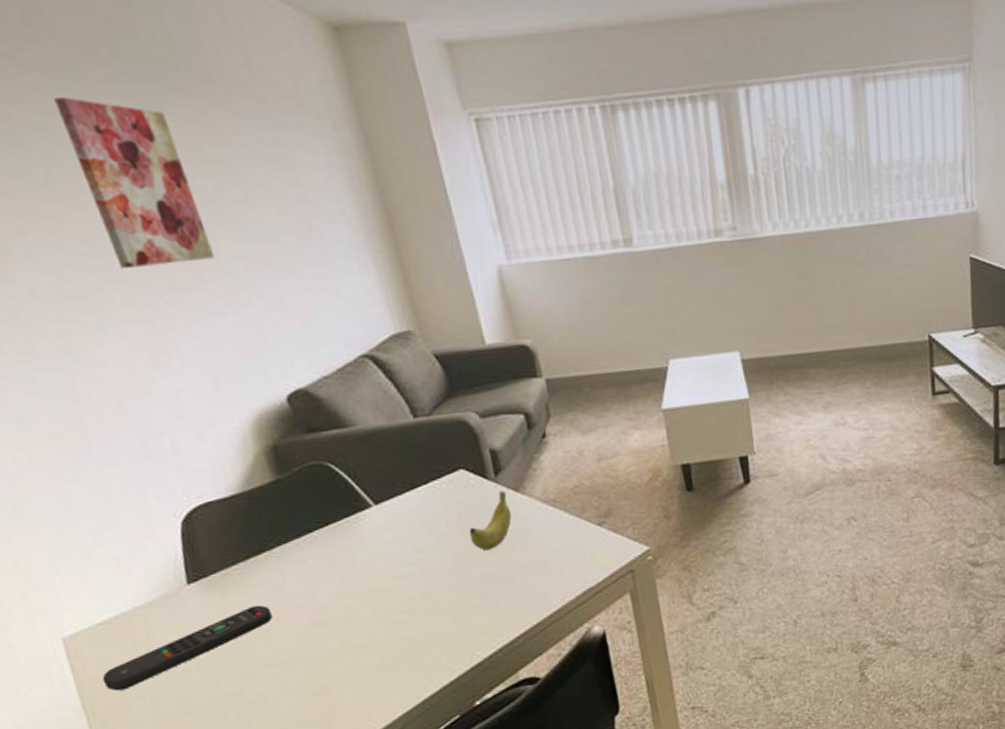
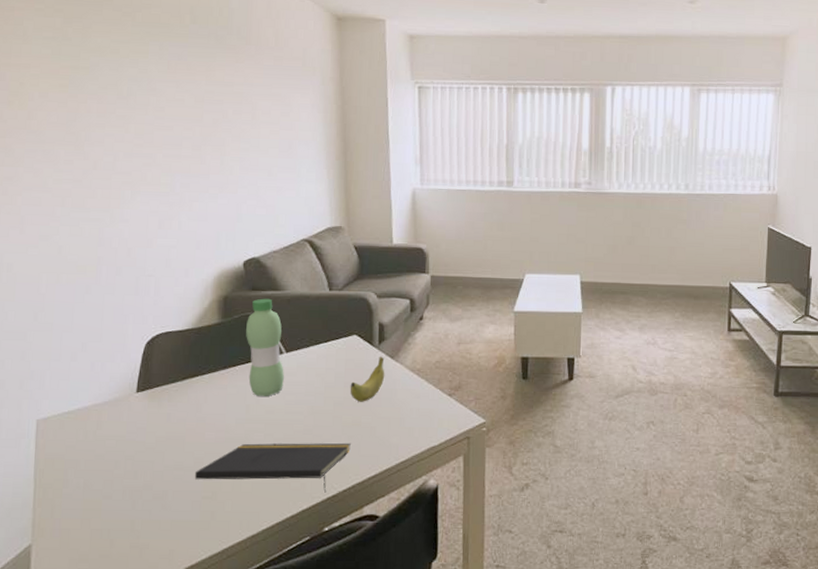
wall art: present [54,97,215,268] -> none [148,43,222,159]
remote control: present [102,605,273,691] -> none [54,417,190,469]
notepad: none [293,600,486,675] -> present [194,442,351,493]
water bottle: none [311,439,382,564] -> present [246,298,284,396]

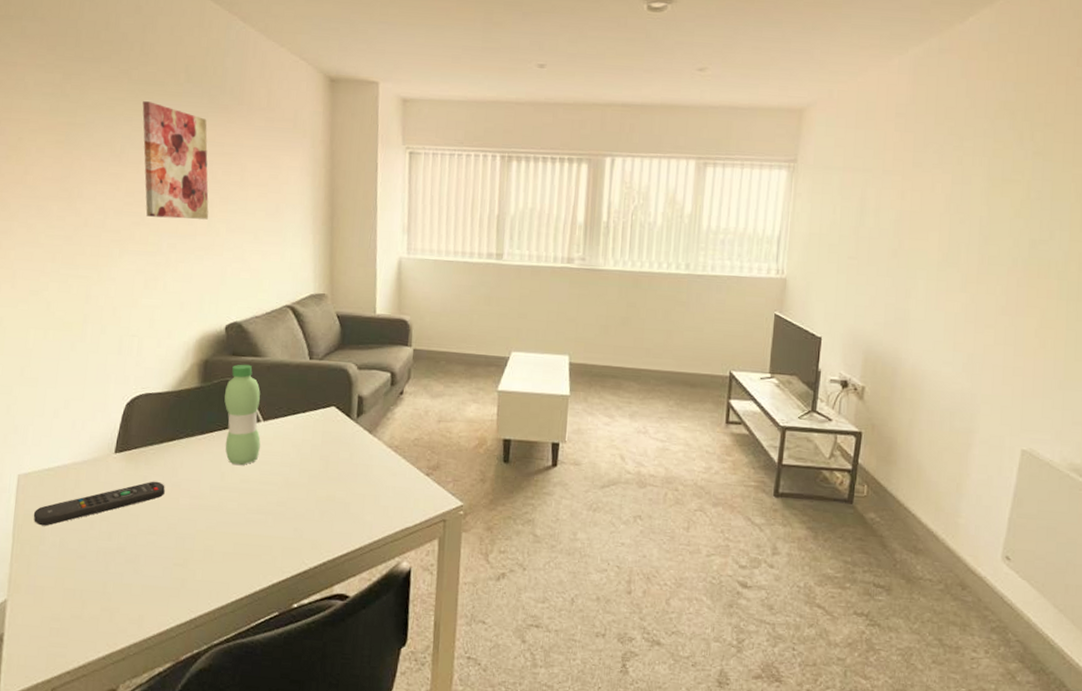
remote control: none [54,417,190,469] -> present [33,481,165,526]
wall art: none [148,43,222,159] -> present [142,101,209,220]
notepad: present [194,442,351,493] -> none [167,512,324,568]
banana: present [350,356,385,402] -> none [325,430,362,477]

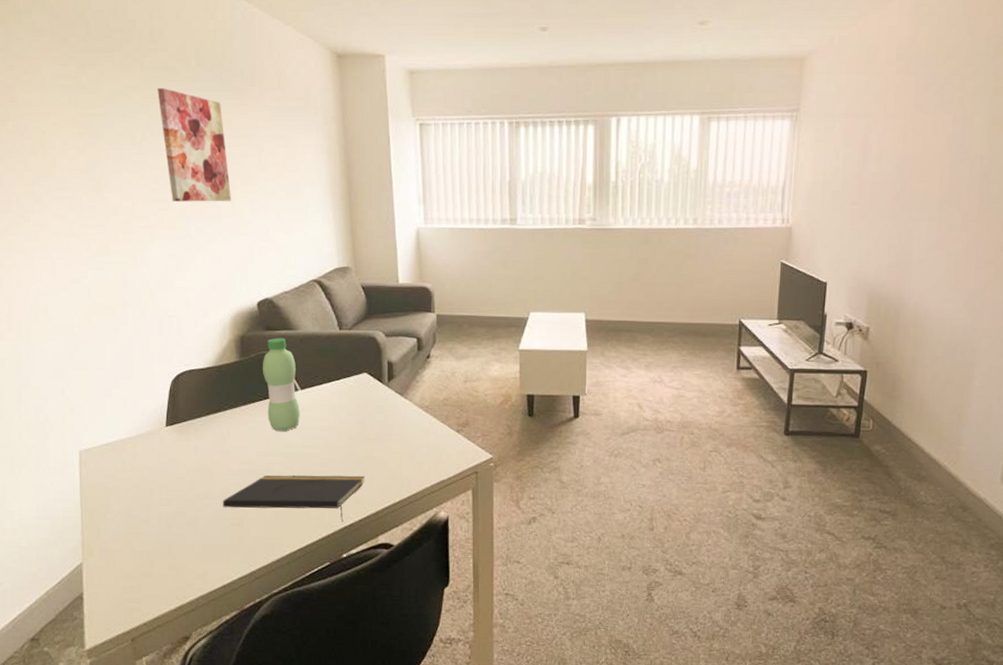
remote control: present [33,481,165,526] -> none [97,450,215,496]
notepad: none [167,512,324,568] -> present [222,475,365,522]

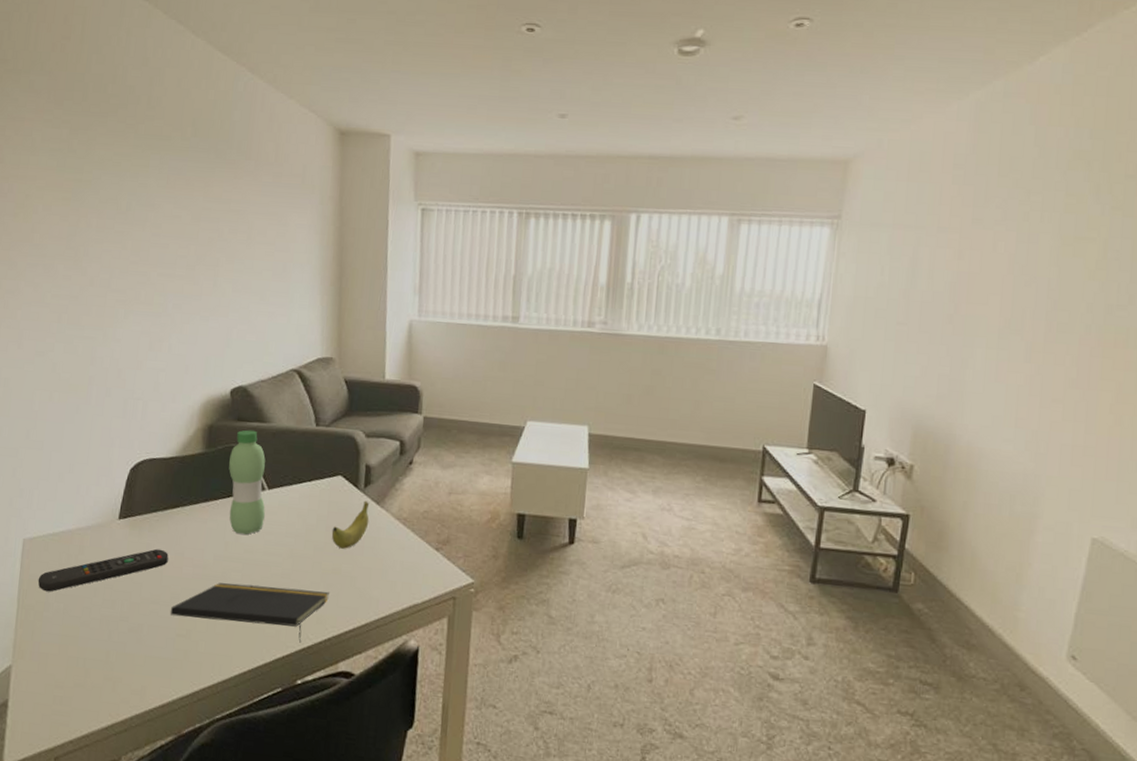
remote control: none [97,450,215,496] -> present [38,549,169,592]
wall art: present [157,88,232,202] -> none [148,157,215,279]
banana: none [362,393,395,437] -> present [331,500,370,549]

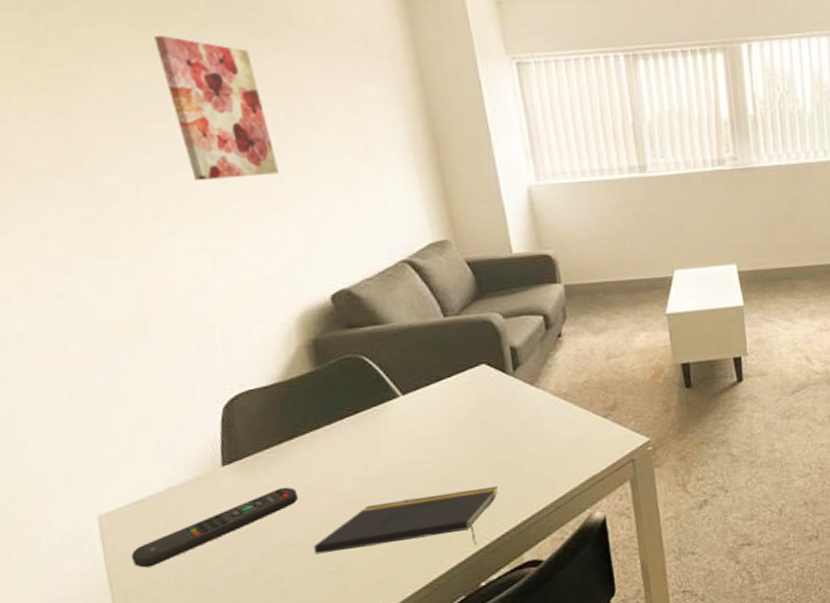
wall art: none [148,157,215,279] -> present [154,36,280,180]
water bottle: present [229,429,266,535] -> none [347,335,406,450]
banana: present [331,500,370,549] -> none [486,384,527,439]

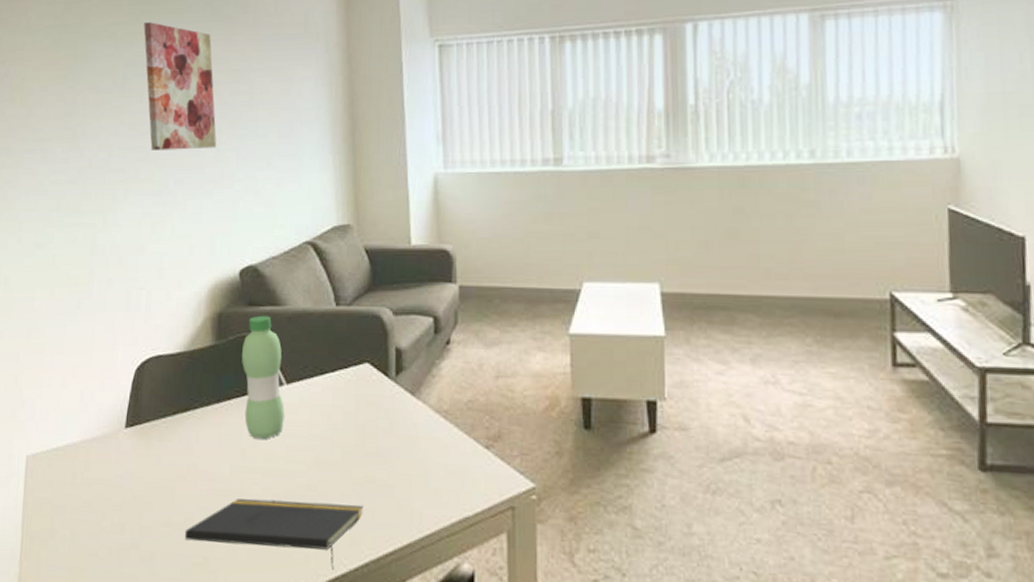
remote control: present [131,487,298,568] -> none [42,460,180,517]
water bottle: none [347,335,406,450] -> present [242,315,285,439]

